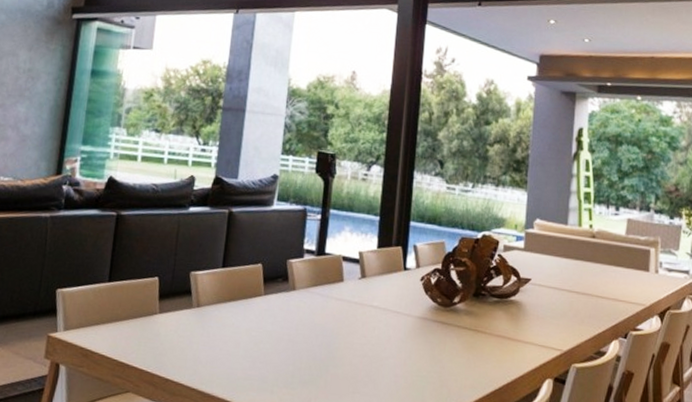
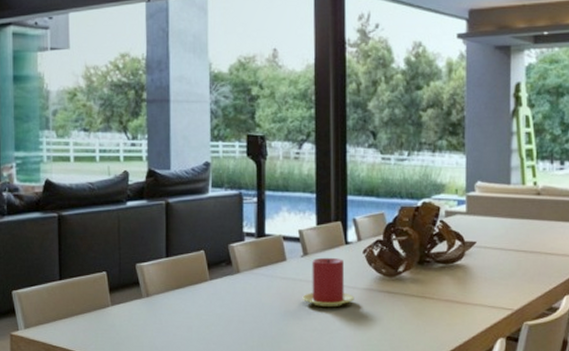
candle: none [355,281,408,333] -> present [302,257,354,306]

